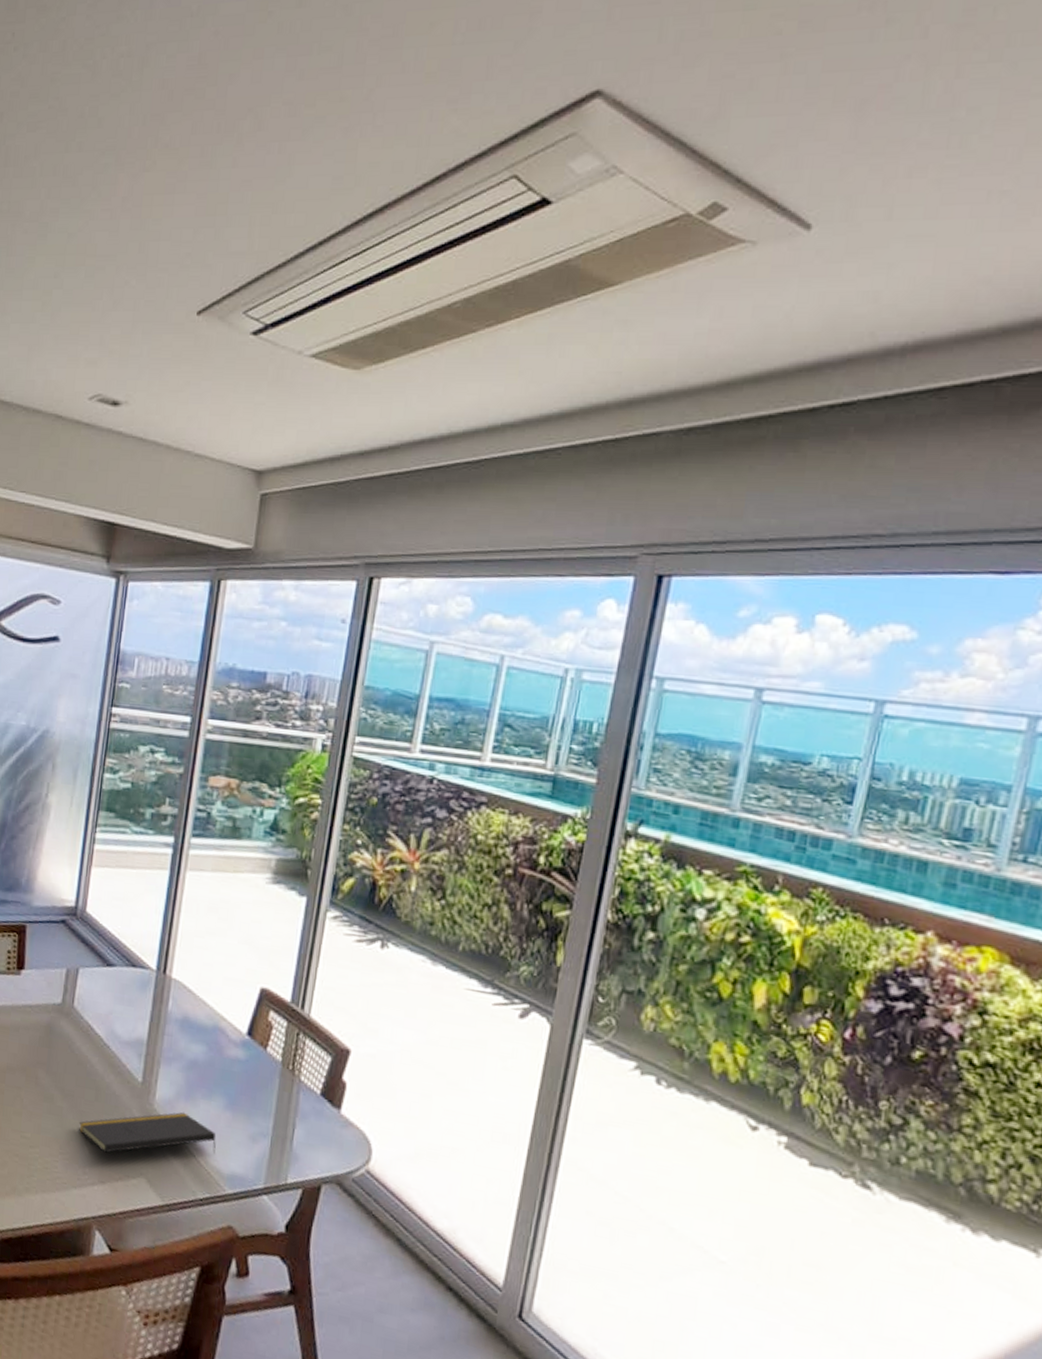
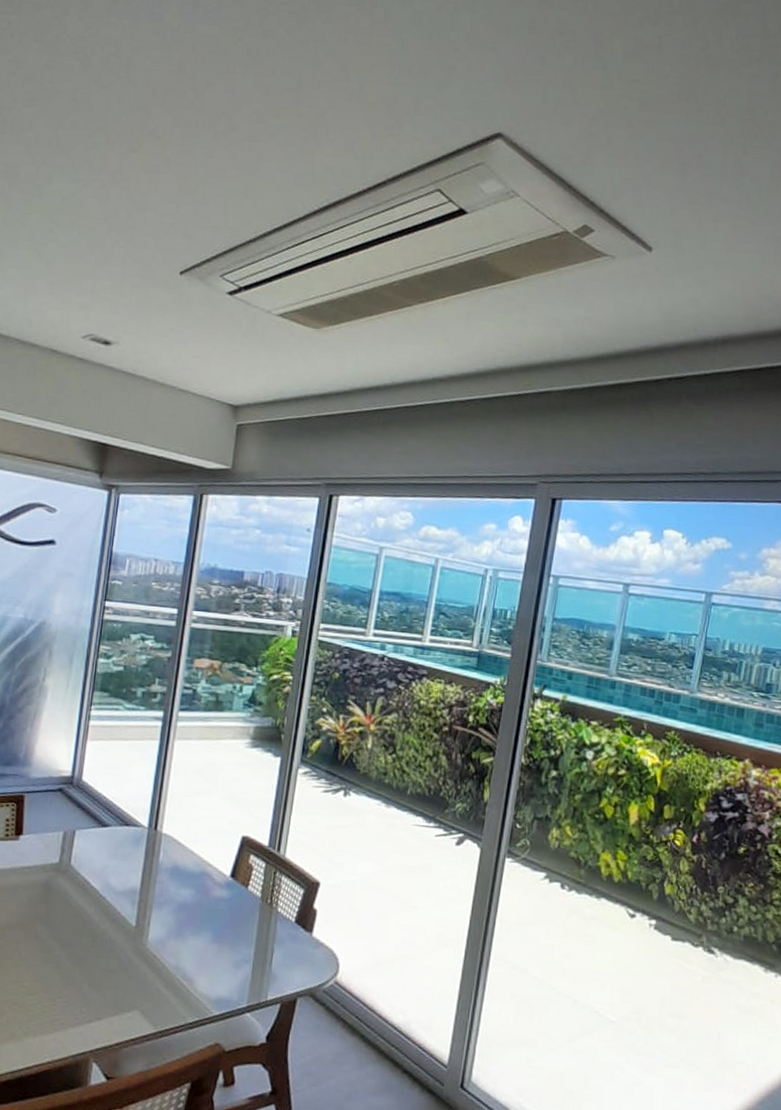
notepad: present [78,1111,216,1154] -> none [76,948,204,992]

